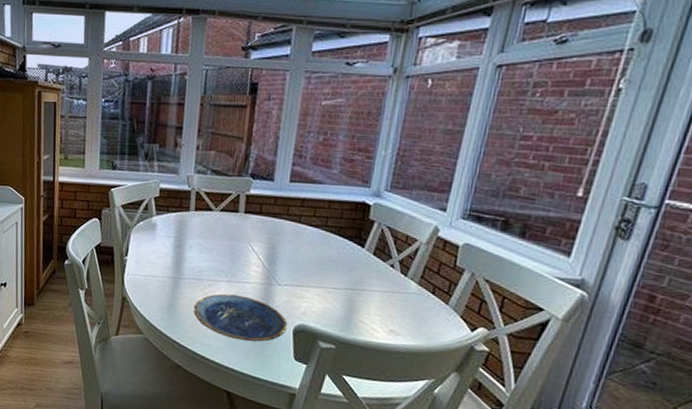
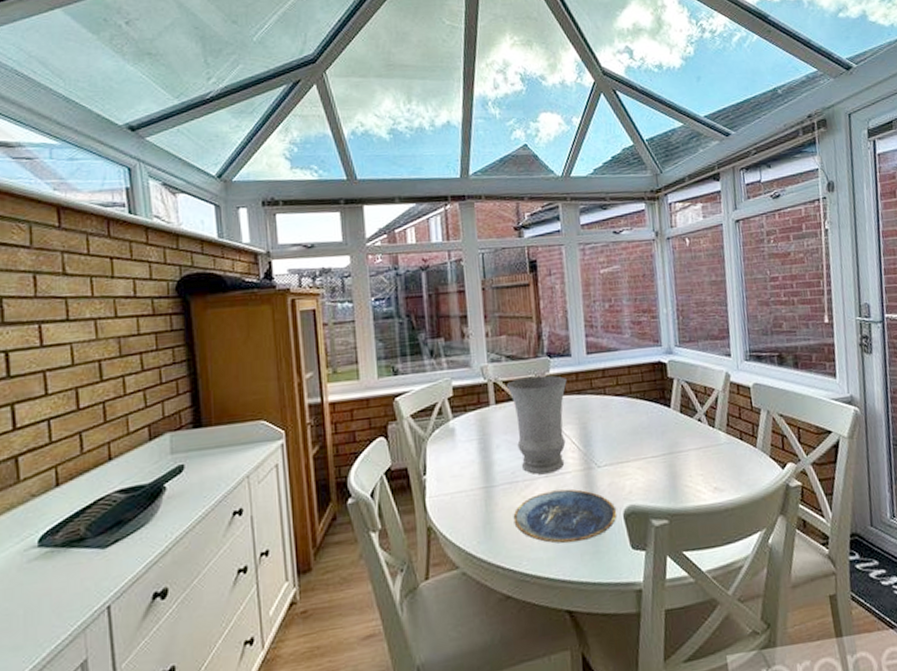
vase: none [208,192,265,280] -> present [507,375,567,474]

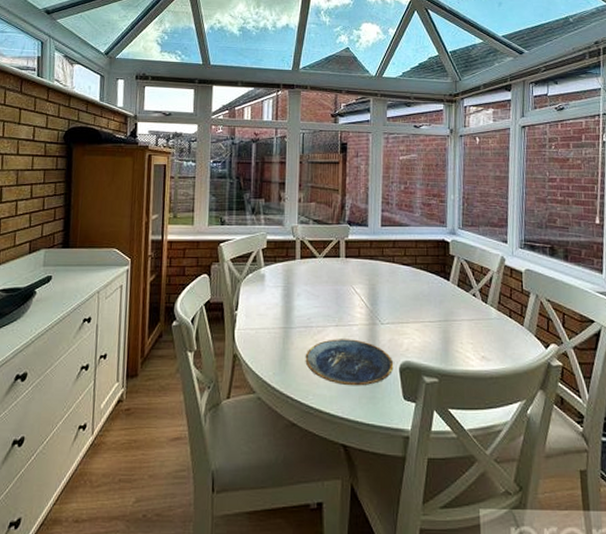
vase: present [507,375,567,474] -> none [312,240,362,323]

